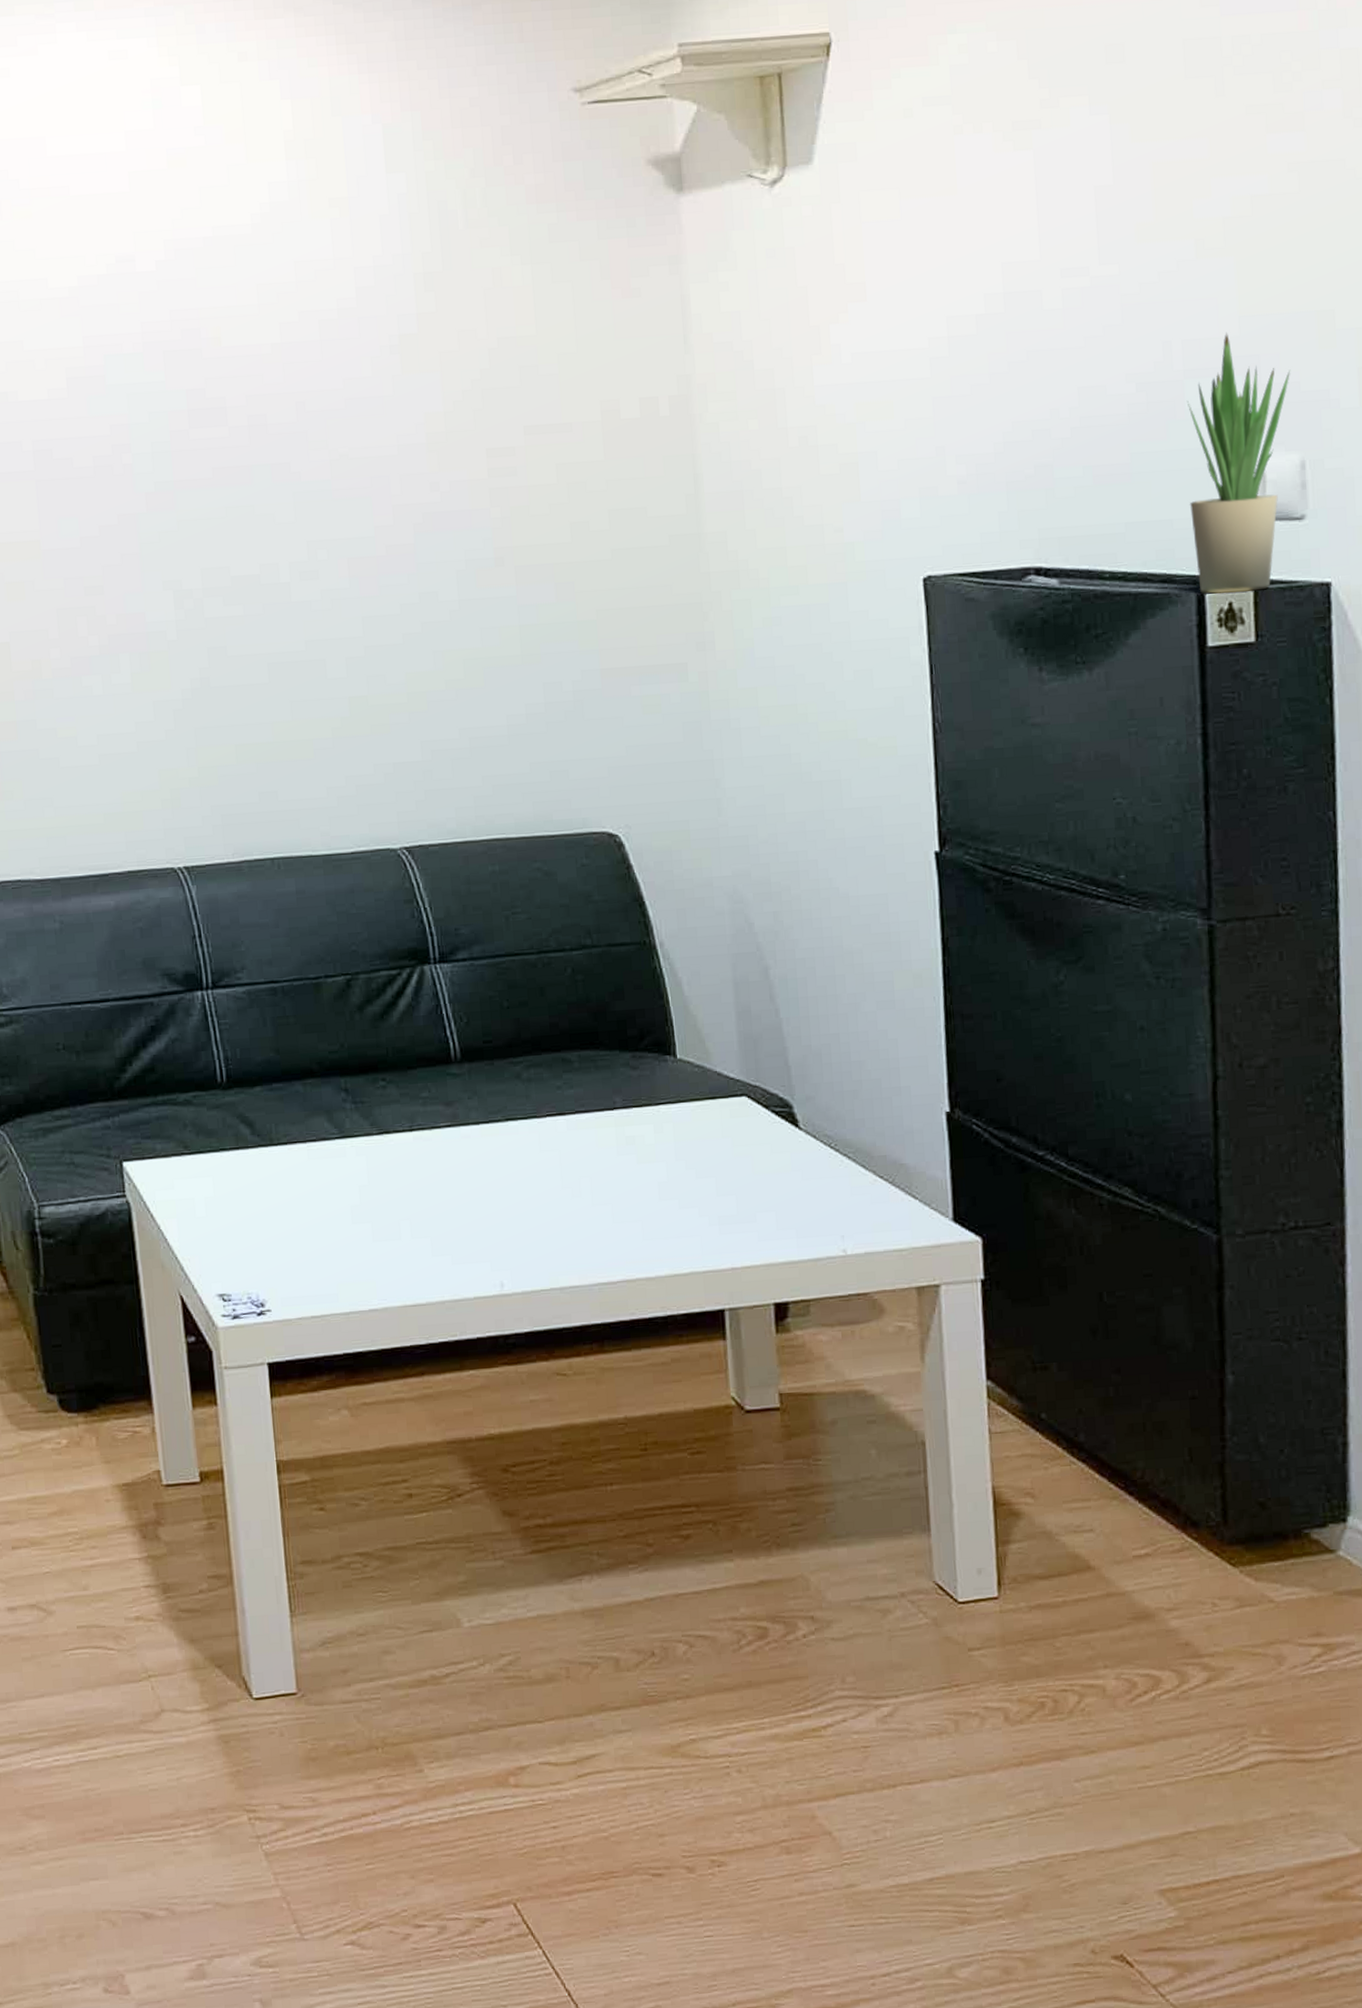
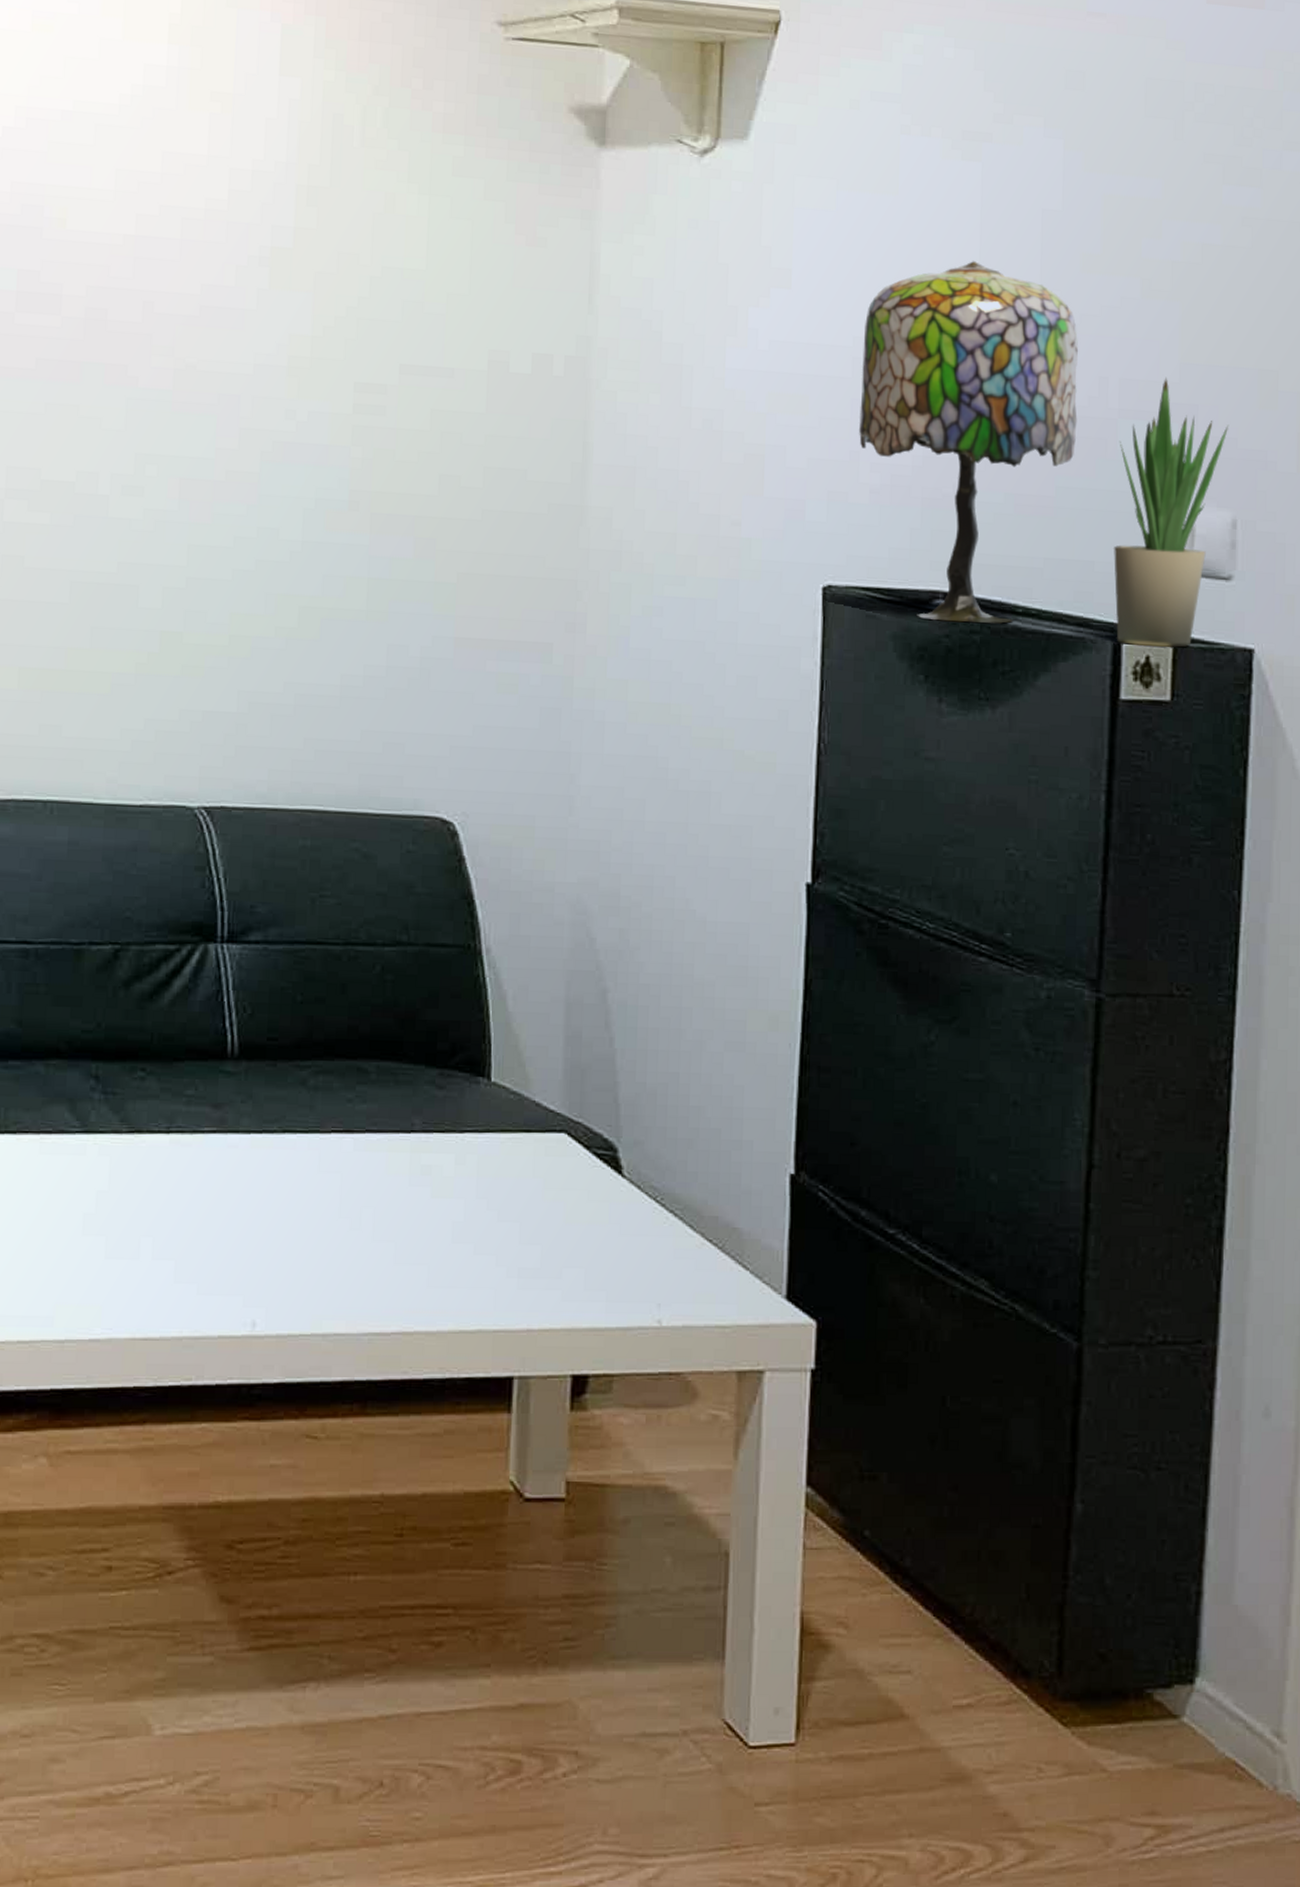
table lamp: none [937,247,1146,596] -> present [859,261,1078,624]

